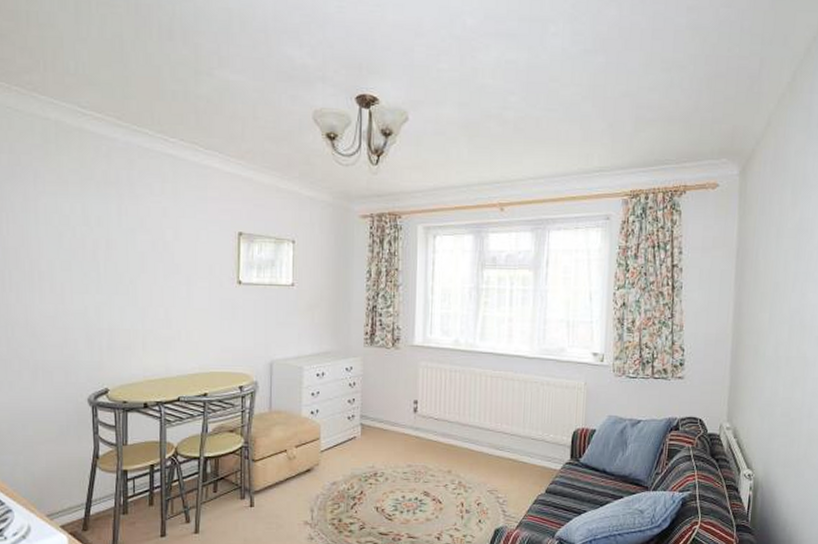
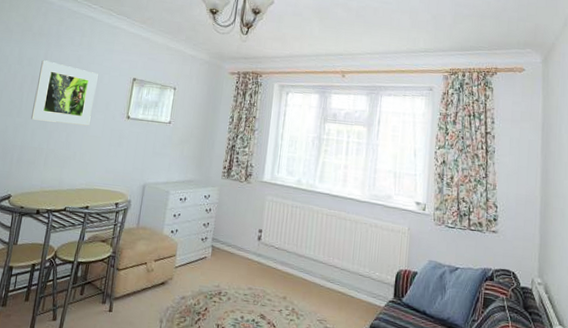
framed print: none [114,218,193,297] -> present [30,60,98,126]

